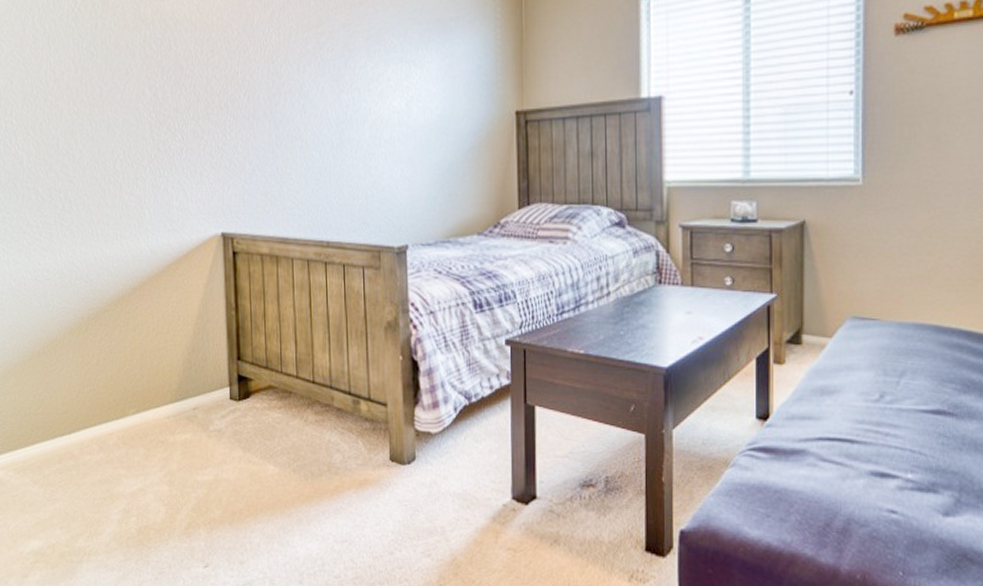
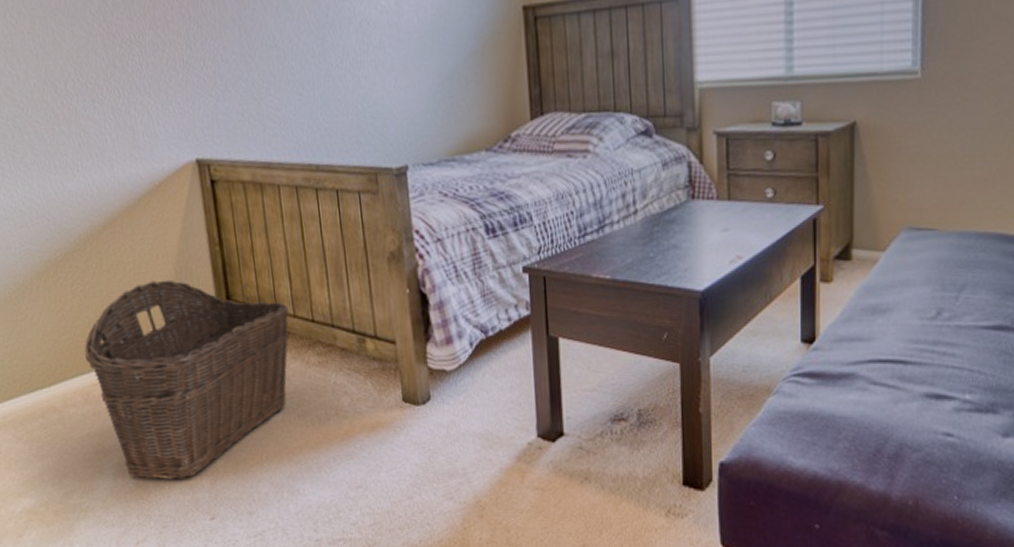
wicker basket: none [104,340,292,528] -> present [84,280,290,480]

